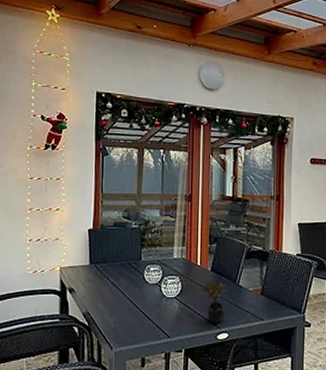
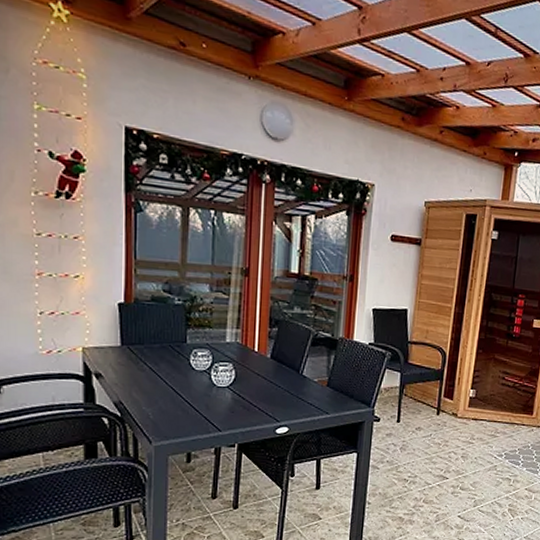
succulent plant: present [201,282,229,323] -> none [259,370,291,416]

